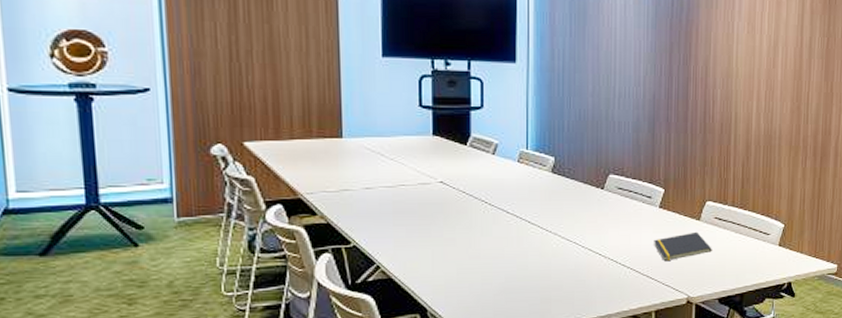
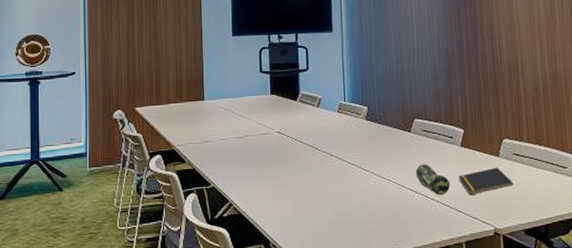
pencil case: none [606,226,644,261] -> present [415,164,451,196]

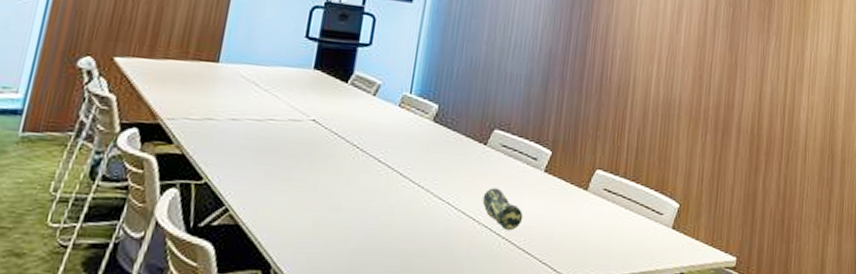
notepad: present [459,167,513,196] -> none [534,203,598,235]

